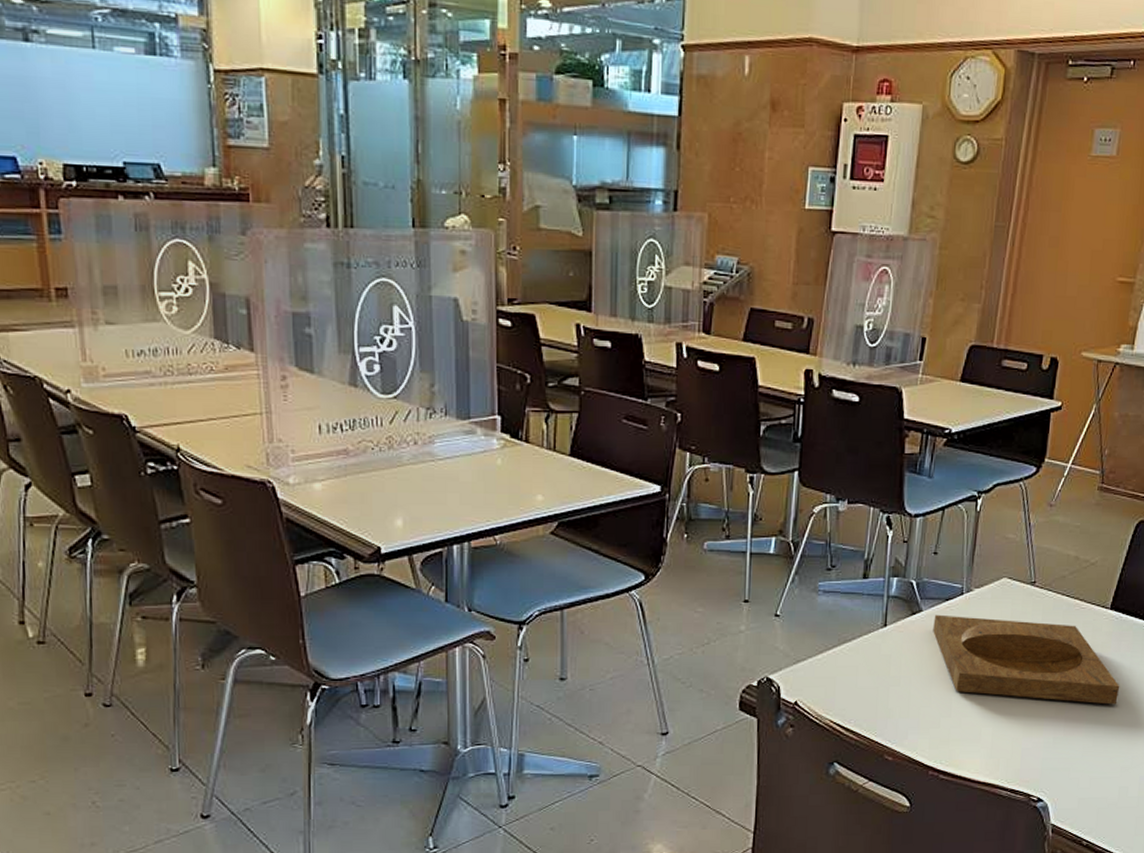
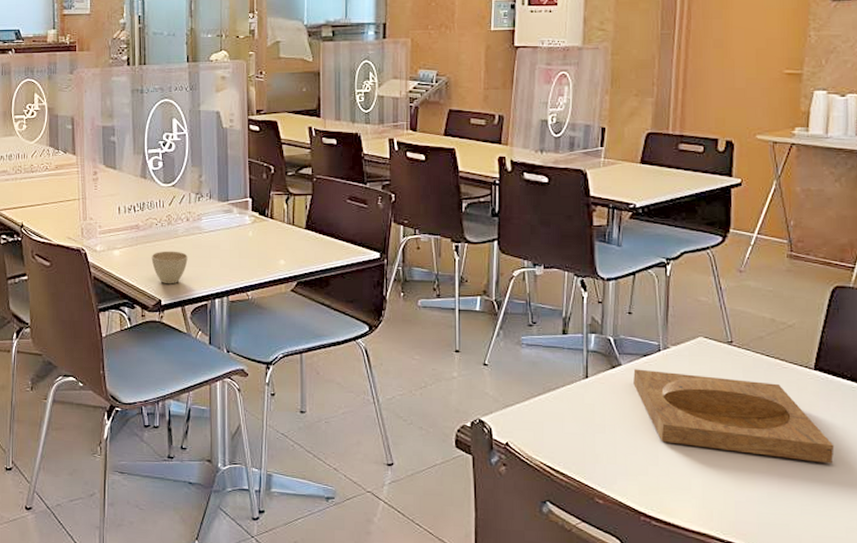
cup: none [366,483,416,527] -> present [151,251,188,284]

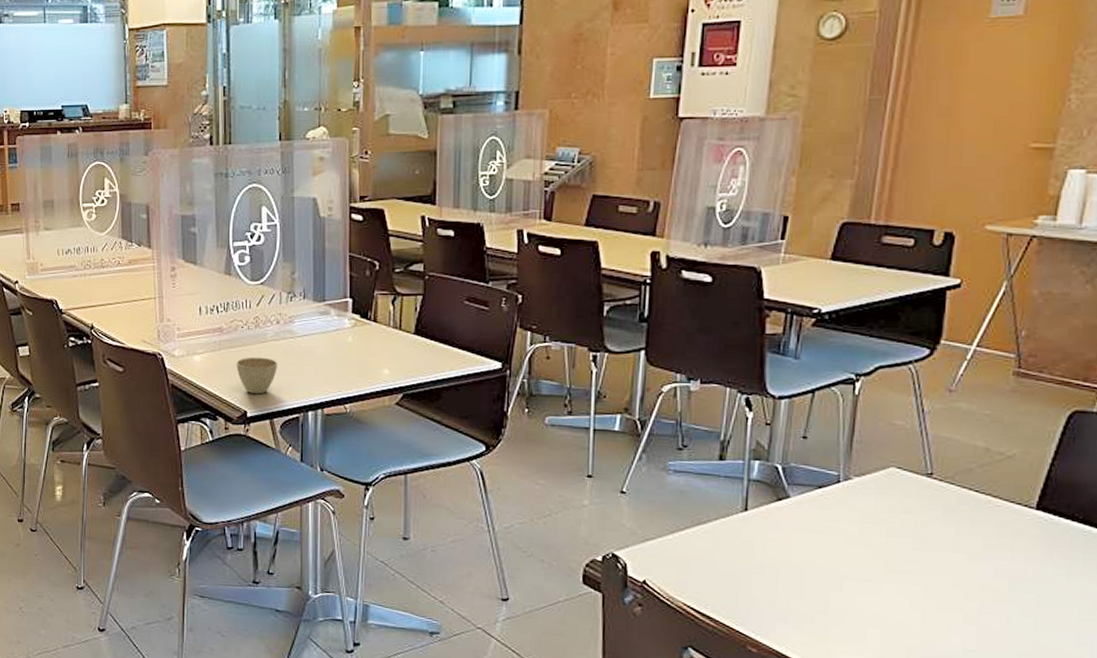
tray: present [633,369,835,464] -> none [803,502,1054,619]

